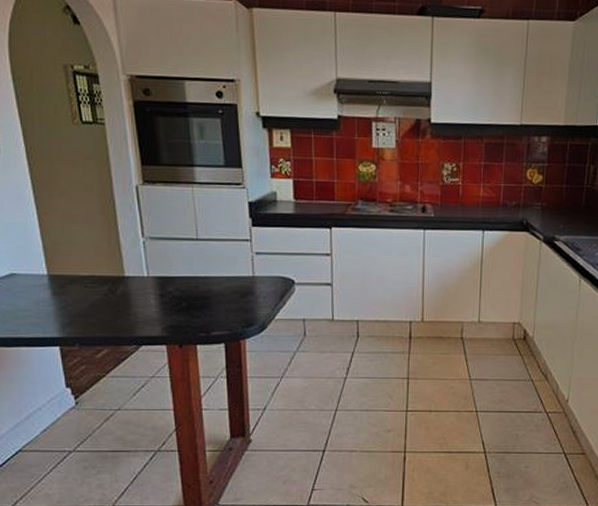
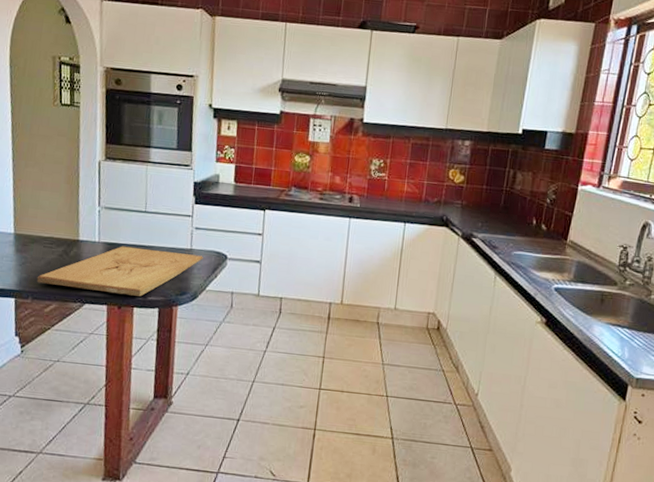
cutting board: none [82,279,268,332] -> present [36,246,203,297]

